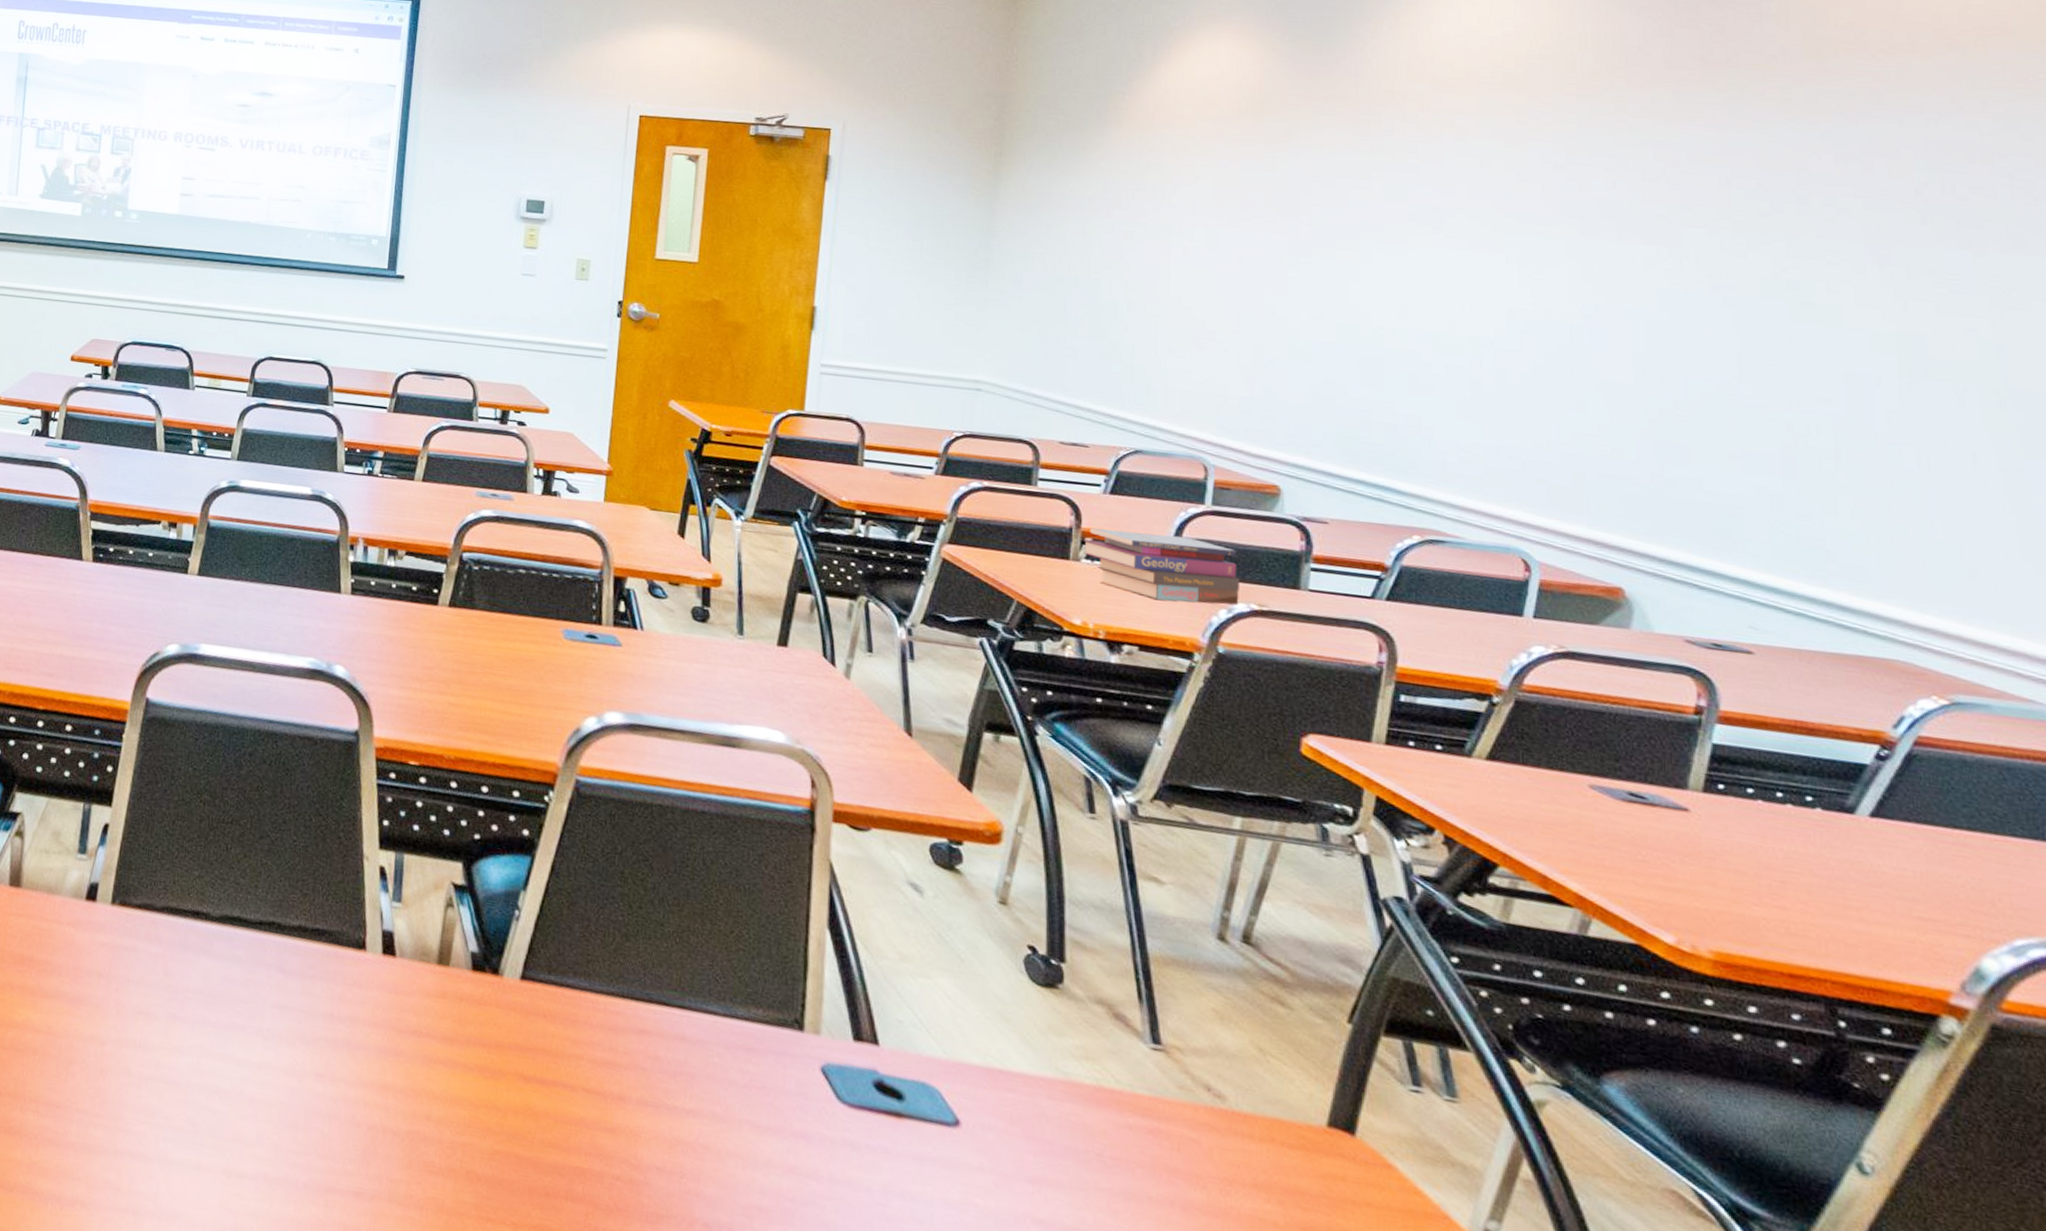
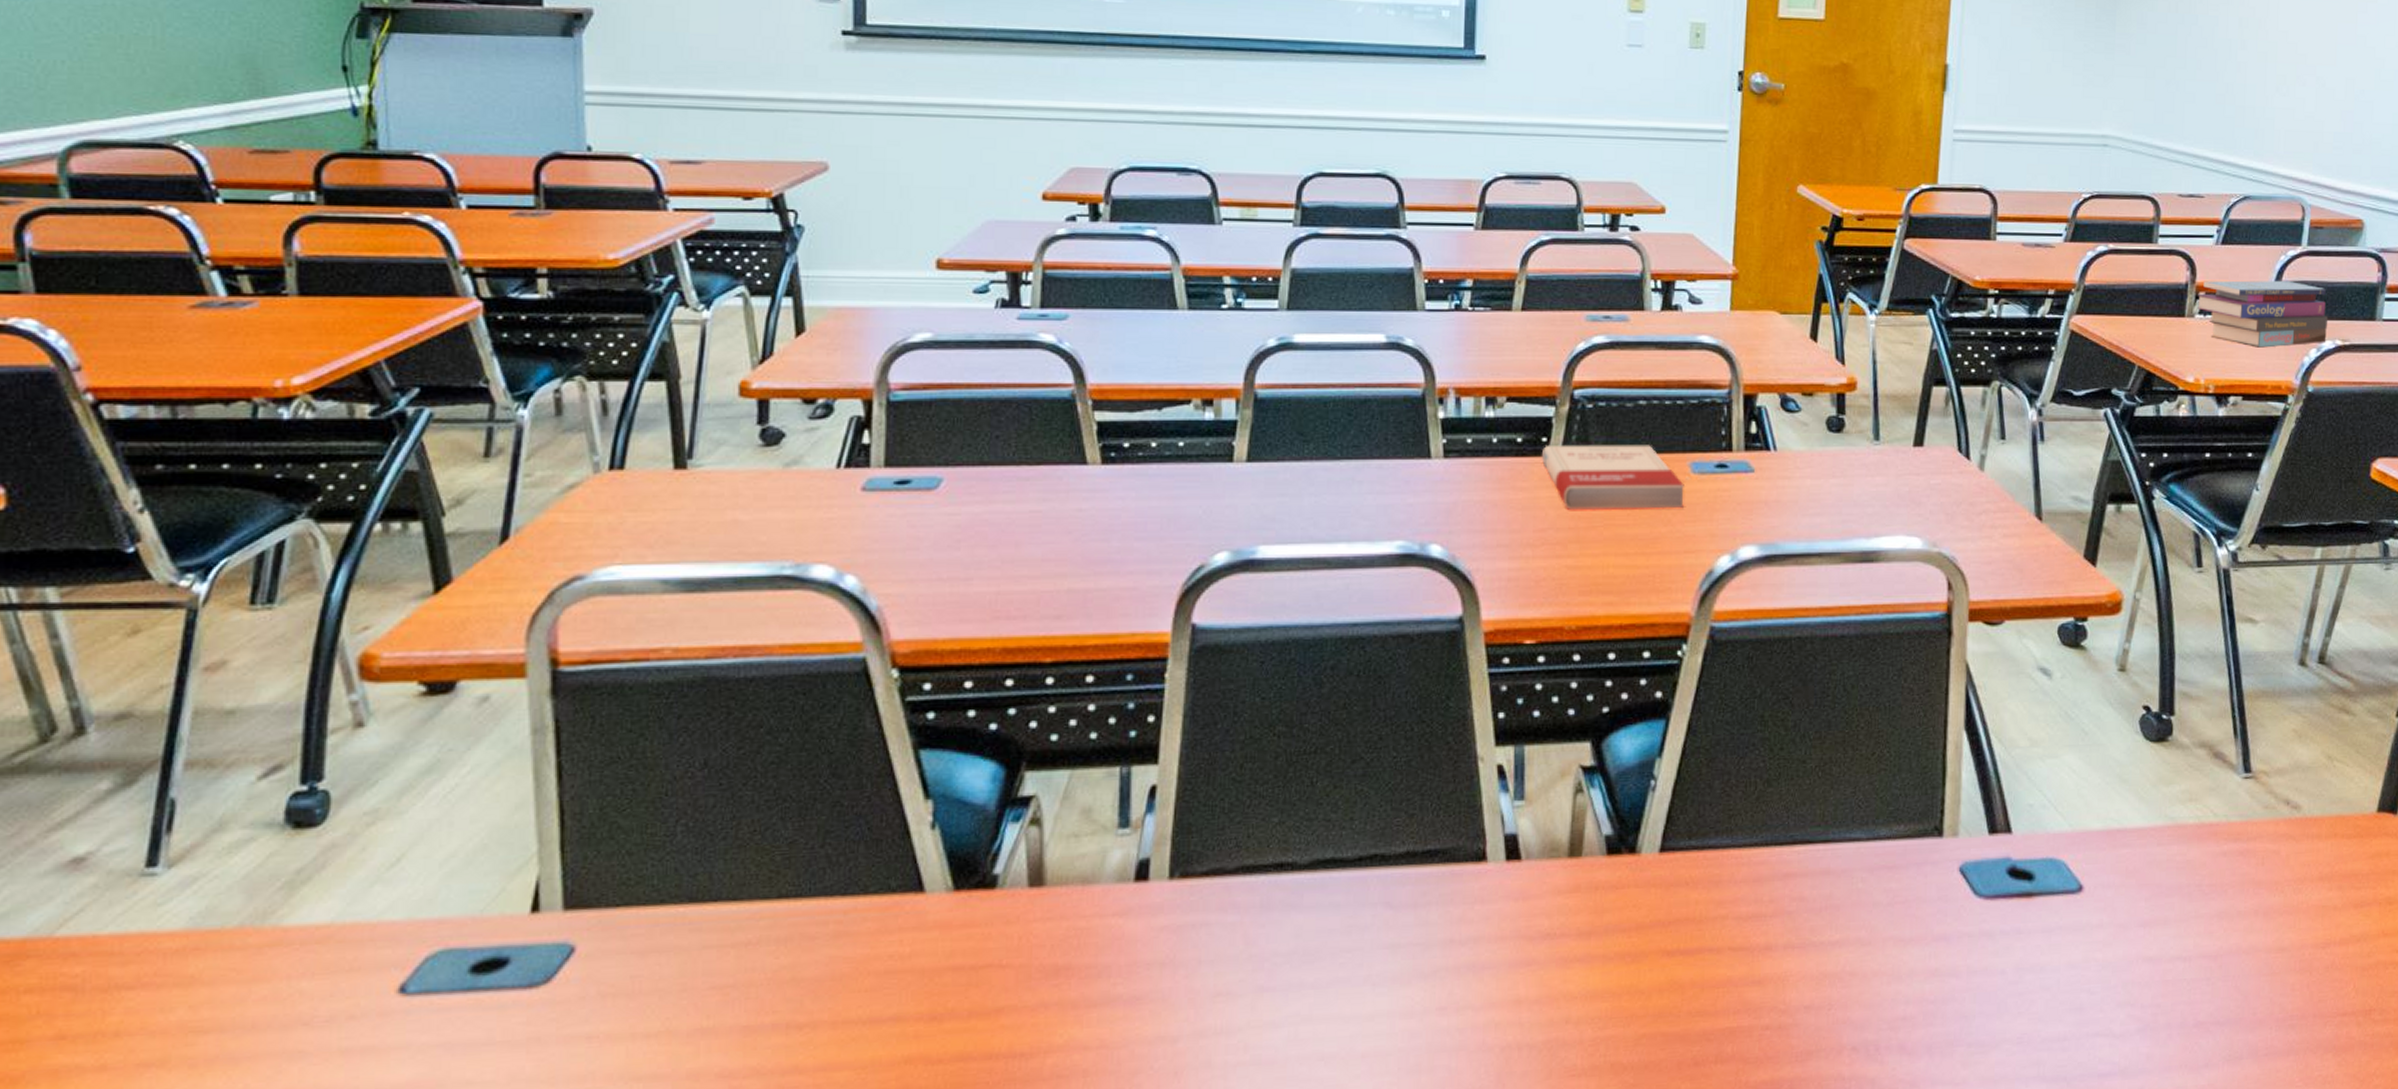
book: none [432,596,557,669] -> present [1541,444,1684,510]

